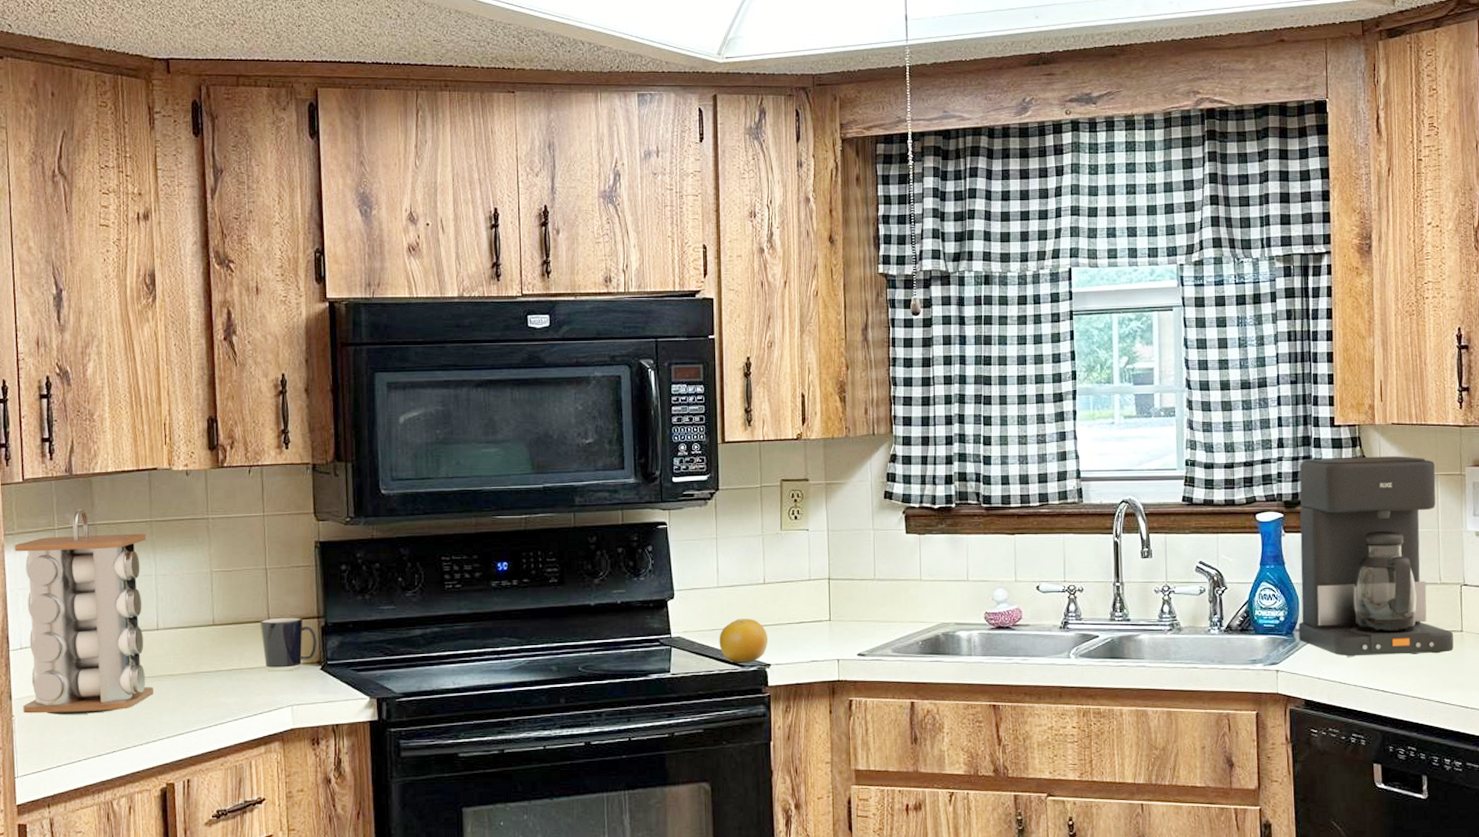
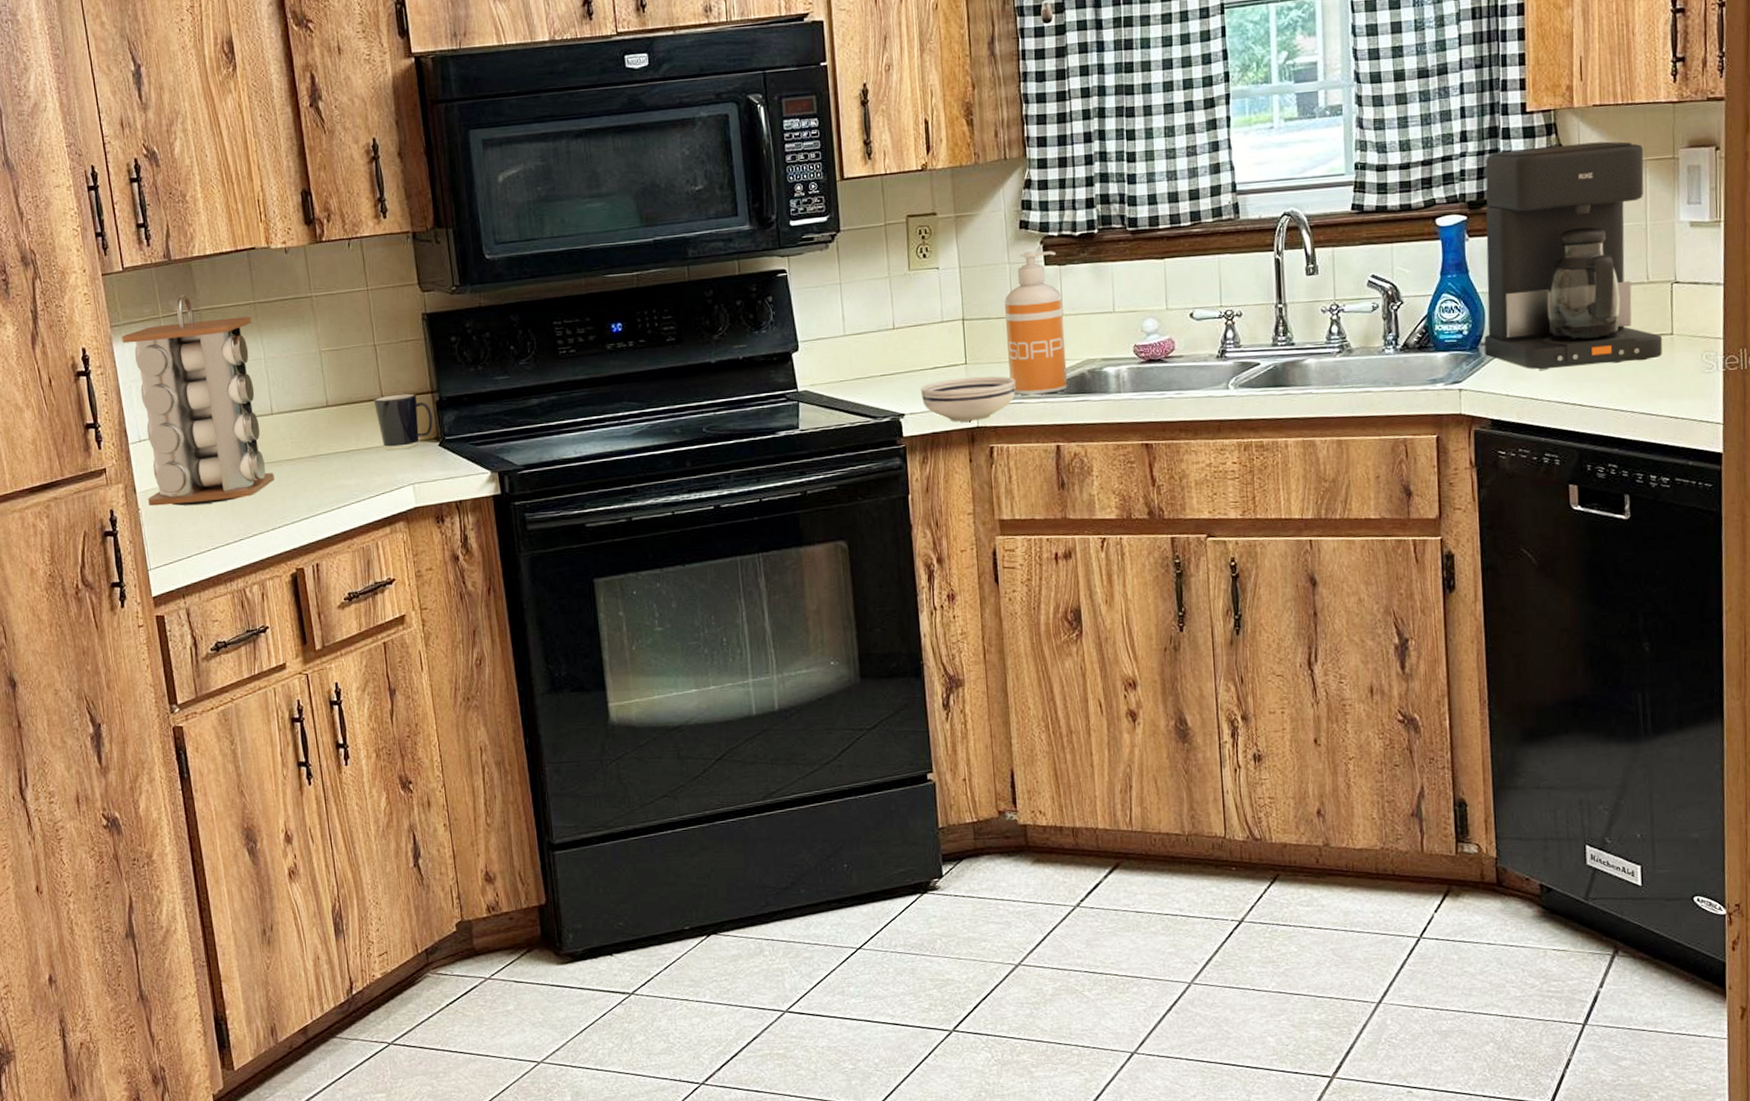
fruit: present [719,619,769,664] -> none [848,367,901,416]
bowl: none [786,633,875,675] -> present [920,376,1016,422]
soap dispenser: none [867,520,923,653] -> present [1004,251,1068,396]

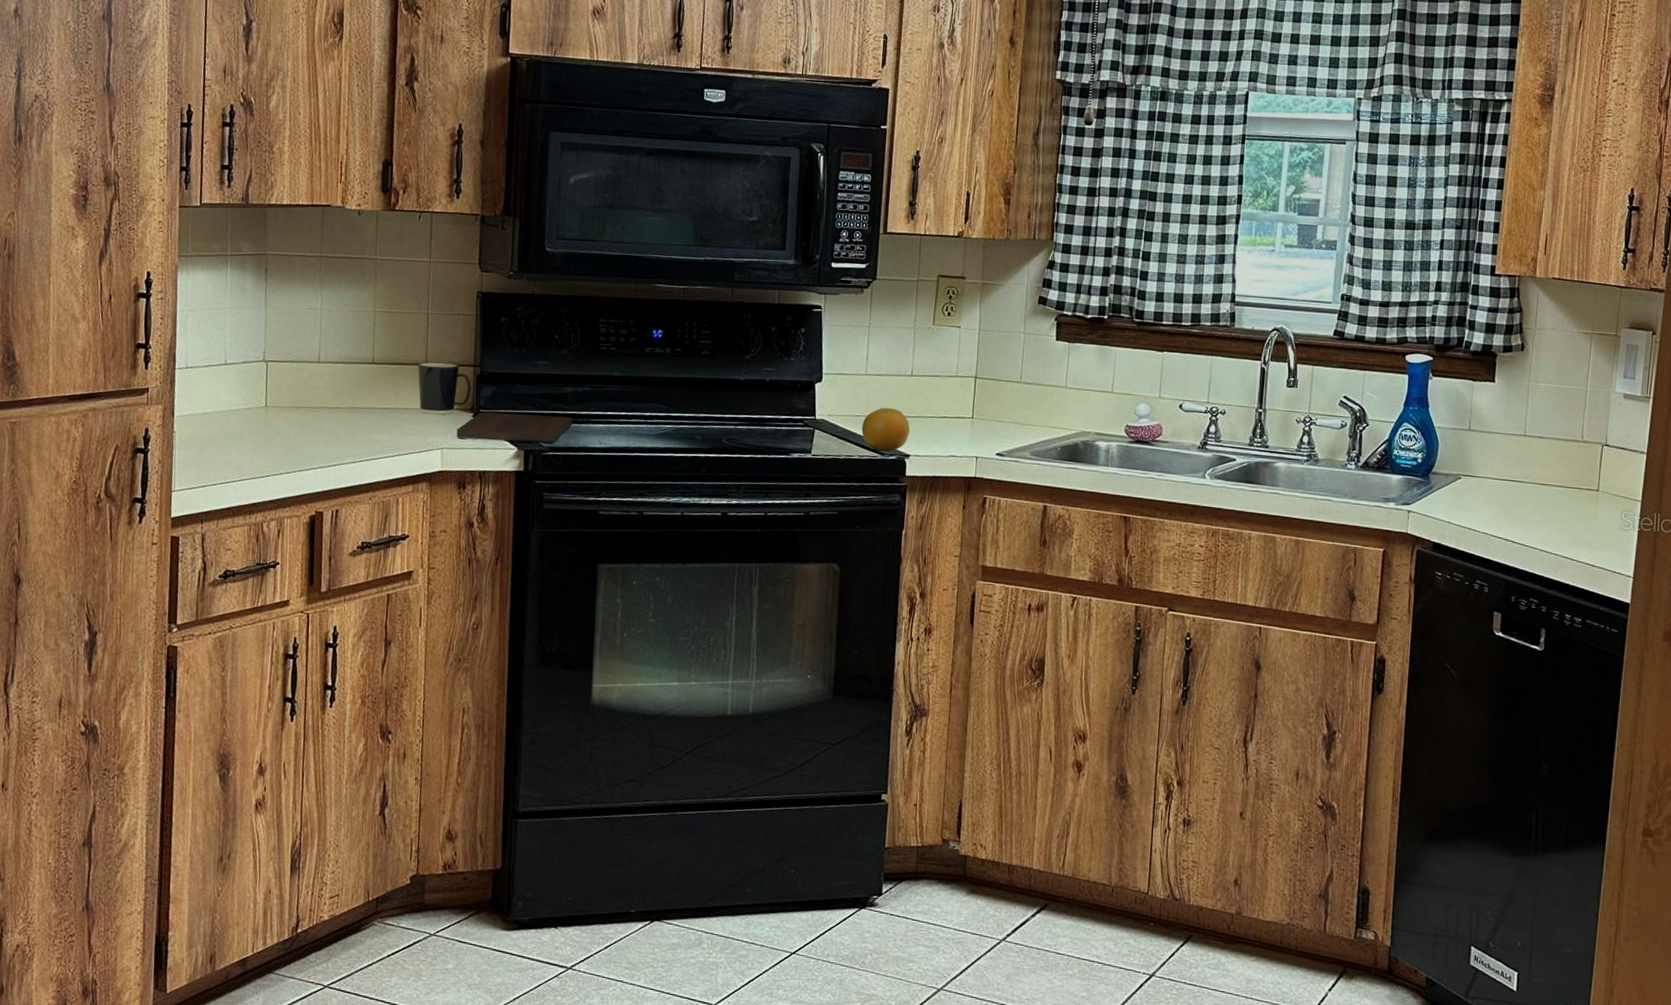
spice rack: present [121,294,275,506] -> none [184,237,315,438]
cutting board: none [425,430,544,470] -> present [456,412,573,444]
fruit: none [848,367,901,416] -> present [861,408,911,452]
bowl: present [920,376,1016,422] -> none [927,429,1015,472]
soap dispenser: present [1004,251,1068,396] -> none [1010,325,1068,457]
coffee maker: present [1484,141,1663,370] -> none [1434,305,1592,511]

